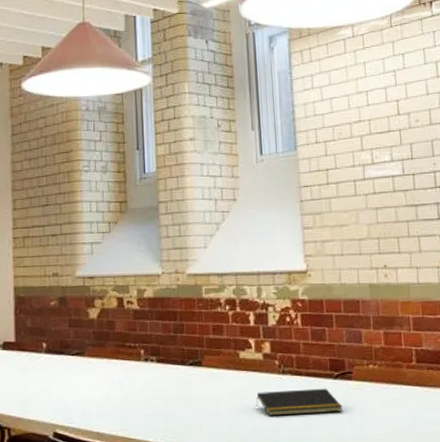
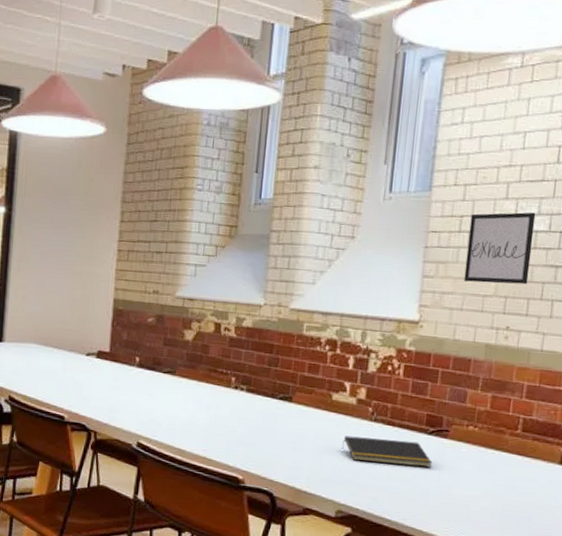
wall art: none [335,159,395,228] -> present [463,212,536,285]

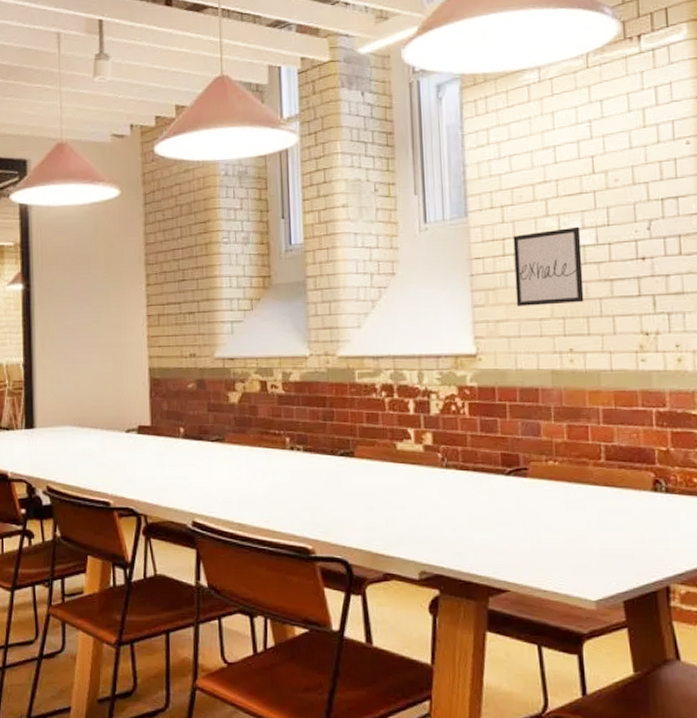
notepad: present [341,435,433,468] -> none [414,485,516,514]

